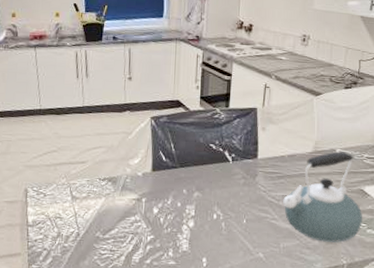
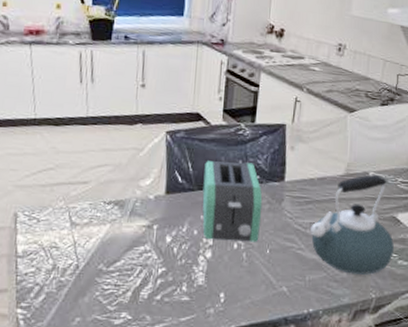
toaster: none [184,142,238,213] -> present [202,161,263,242]

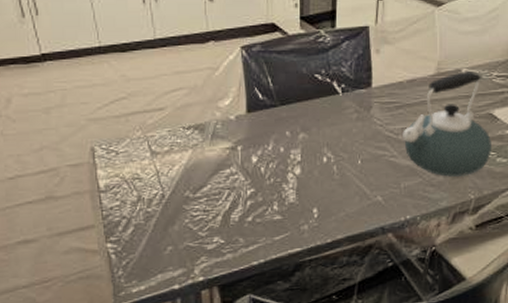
toaster: present [202,161,263,242] -> none [285,71,350,156]

